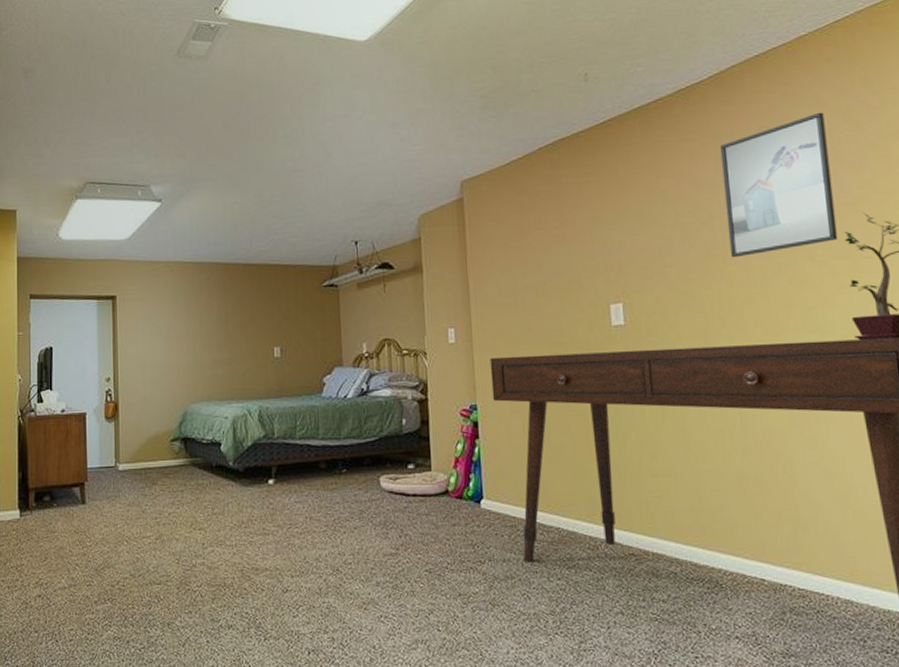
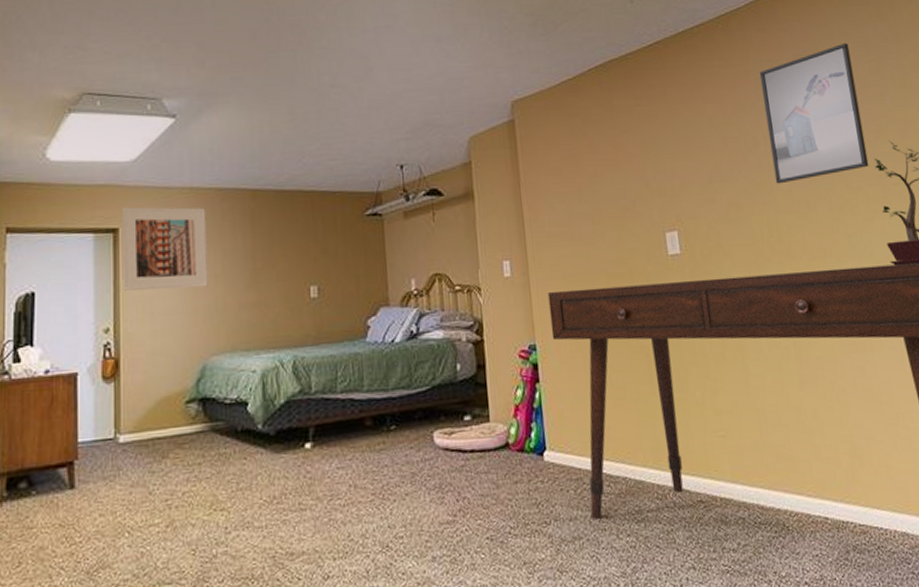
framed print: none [119,278,188,348] -> present [122,206,208,291]

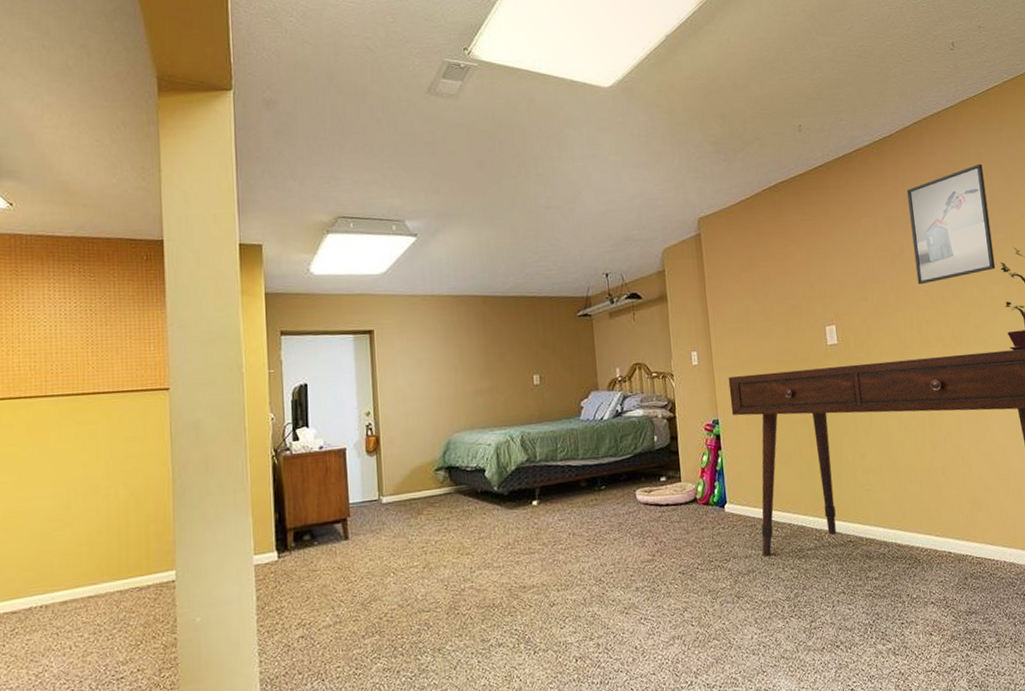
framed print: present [122,206,208,291] -> none [376,311,449,381]

